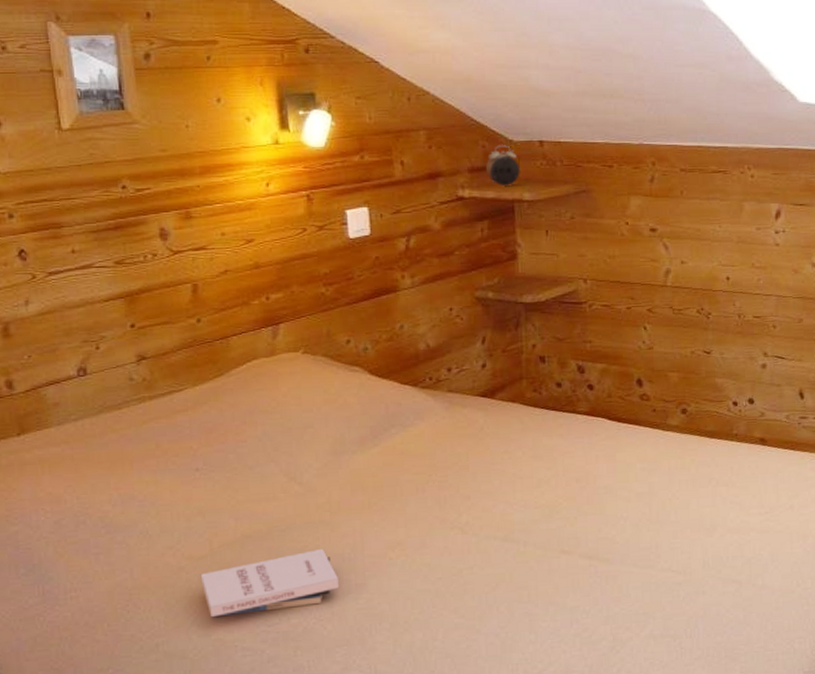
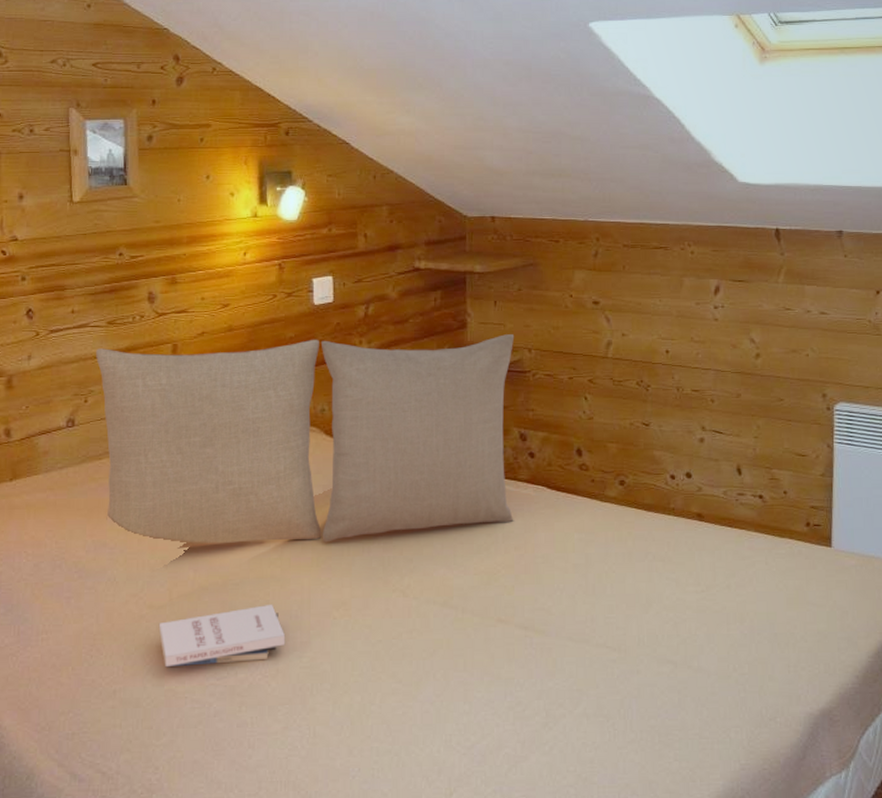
pillow: none [105,274,372,498] -> present [96,339,322,549]
pillow: none [359,265,573,484] -> present [320,334,515,543]
alarm clock: present [485,145,520,186] -> none [441,220,473,258]

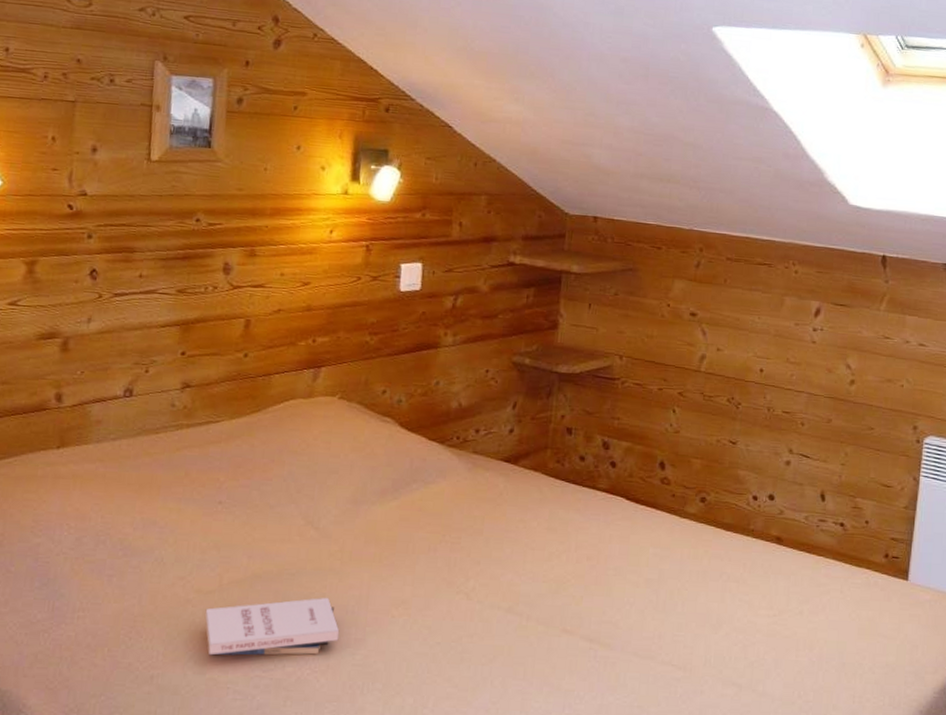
pillow: present [96,339,322,549] -> none [158,317,402,535]
pillow: present [320,334,515,543] -> none [387,328,607,538]

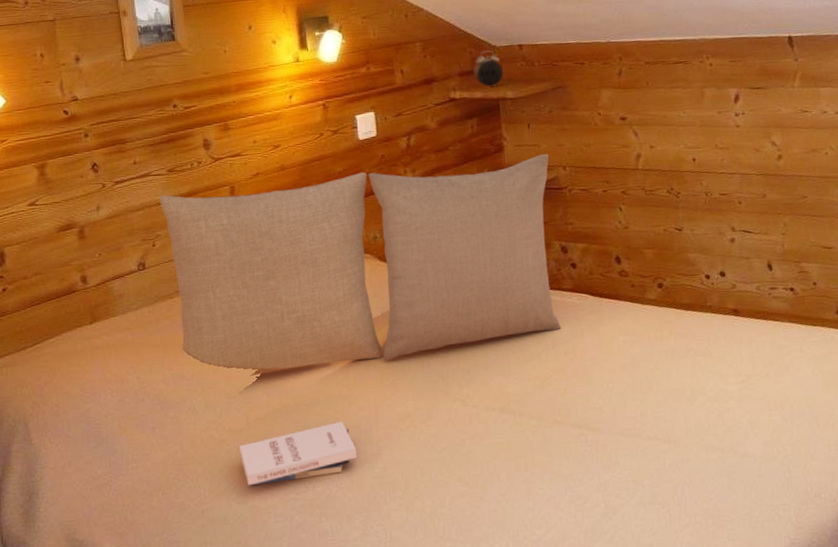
pillow: none [158,317,402,535] -> present [159,172,383,376]
pillow: none [387,328,607,538] -> present [368,154,561,361]
alarm clock: none [538,217,572,257] -> present [473,50,503,87]

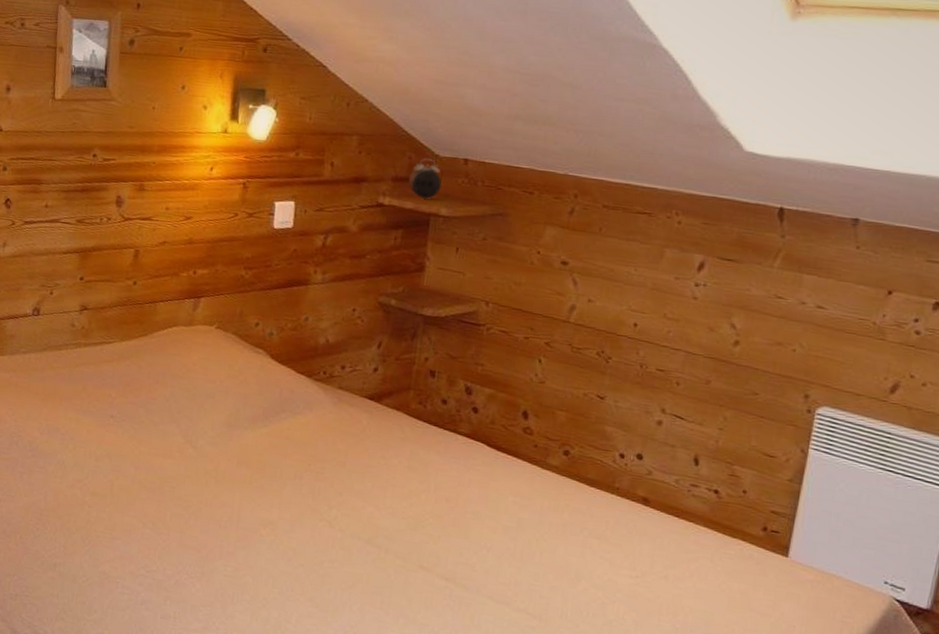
pillow: present [159,172,383,376] -> none [60,244,275,459]
books: present [238,420,358,486] -> none [98,510,214,563]
pillow: present [368,154,561,361] -> none [257,265,473,474]

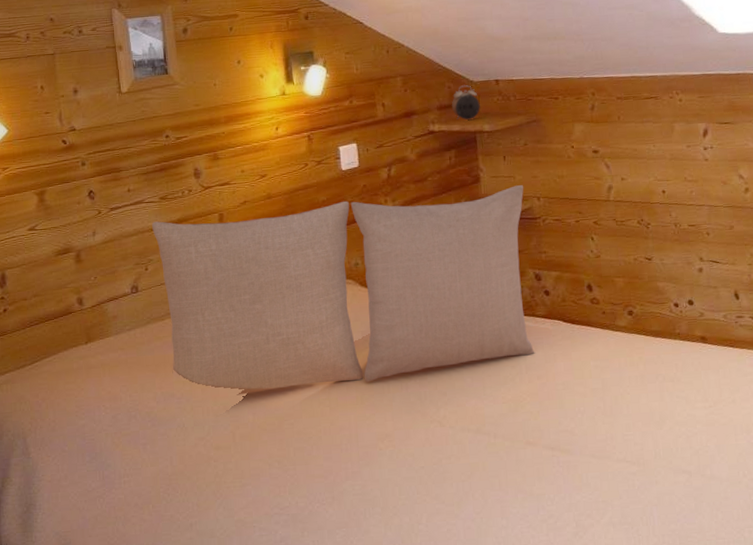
pillow: none [60,244,275,459] -> present [152,201,364,395]
pillow: none [257,265,473,474] -> present [350,185,534,382]

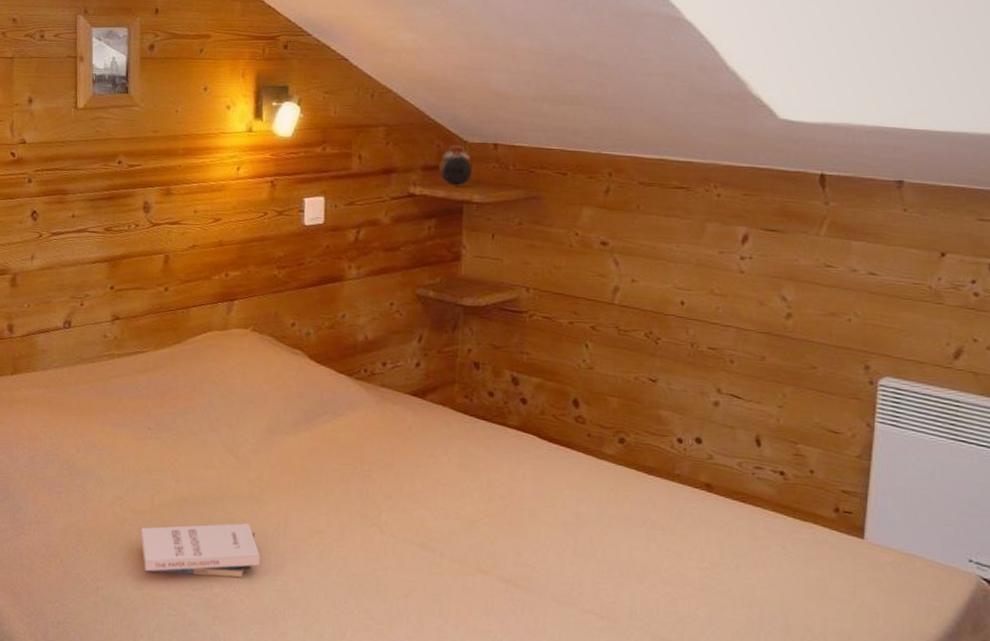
pillow: present [152,201,364,395] -> none [93,254,308,465]
books: none [225,439,339,501] -> present [140,522,261,578]
pillow: present [350,185,534,382] -> none [301,262,512,470]

